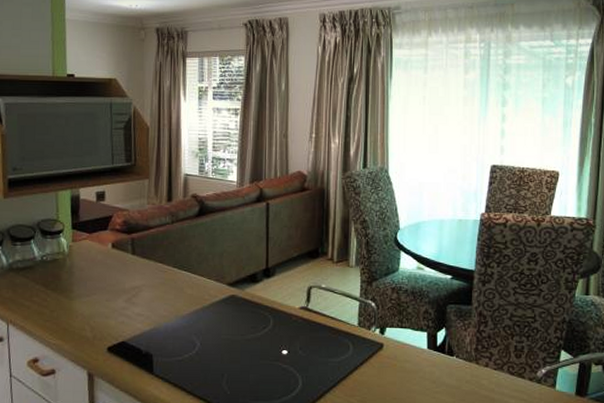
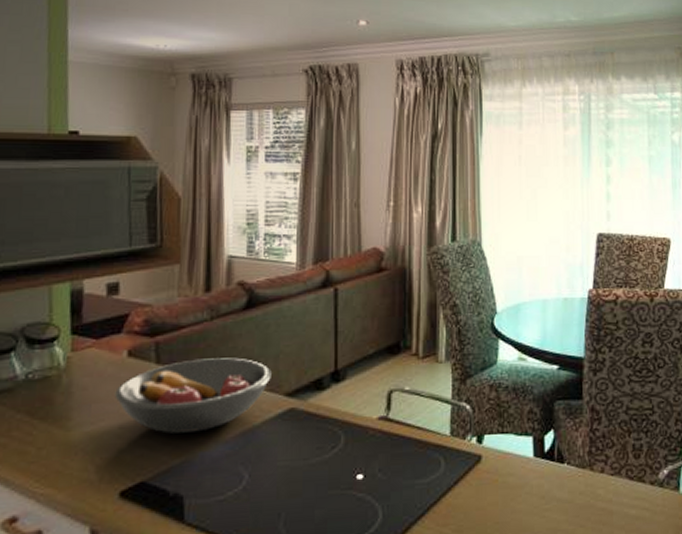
fruit bowl: none [103,253,217,308] -> present [115,357,271,434]

